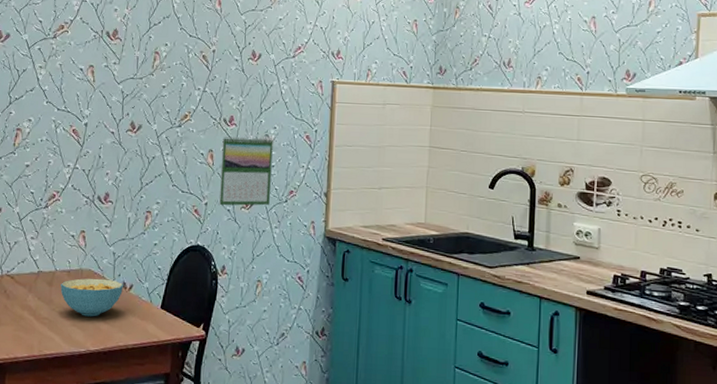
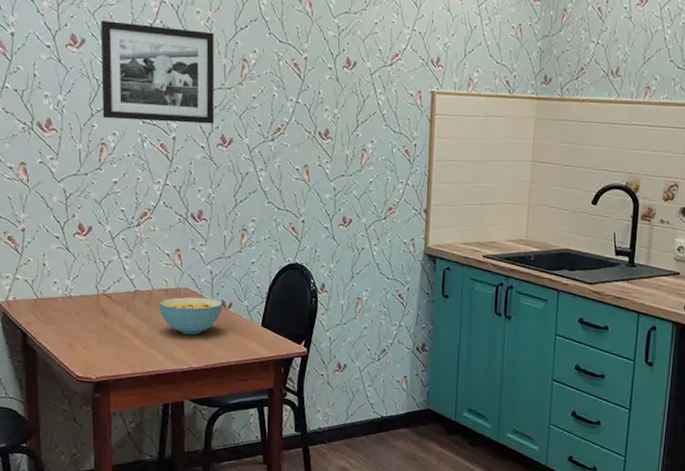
picture frame: none [20,18,129,111] -> present [101,21,215,124]
calendar: present [219,135,273,206] -> none [316,150,371,223]

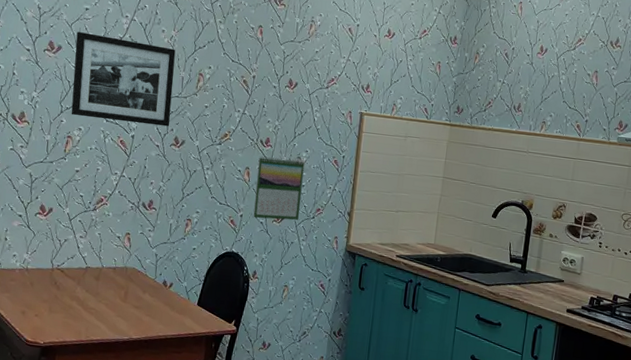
cereal bowl: present [159,297,222,335] -> none [106,275,164,310]
calendar: none [316,150,371,223] -> present [253,156,305,221]

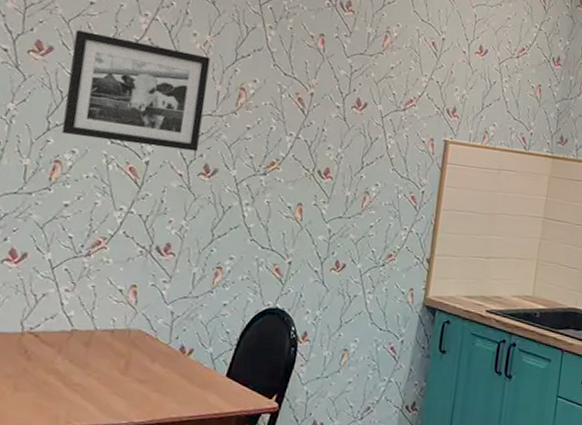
calendar: present [253,156,305,221] -> none [305,190,374,269]

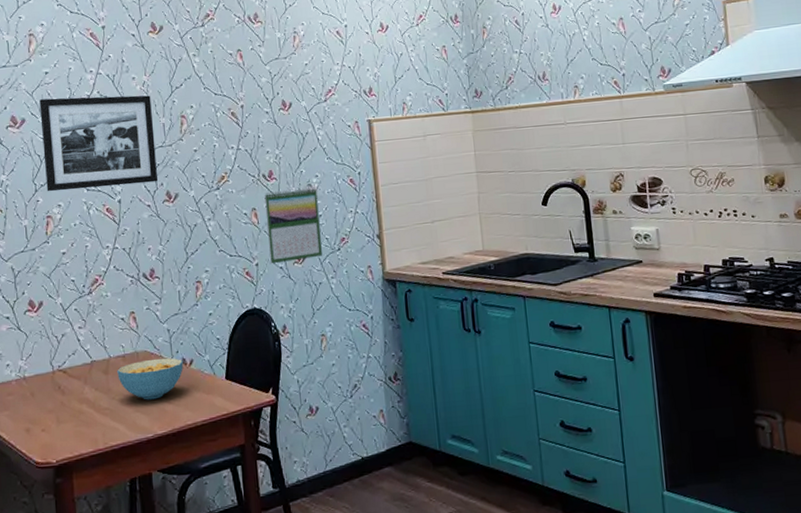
cereal bowl: none [100,340,182,384] -> present [117,358,183,400]
calendar: none [305,190,374,269] -> present [264,187,322,264]

